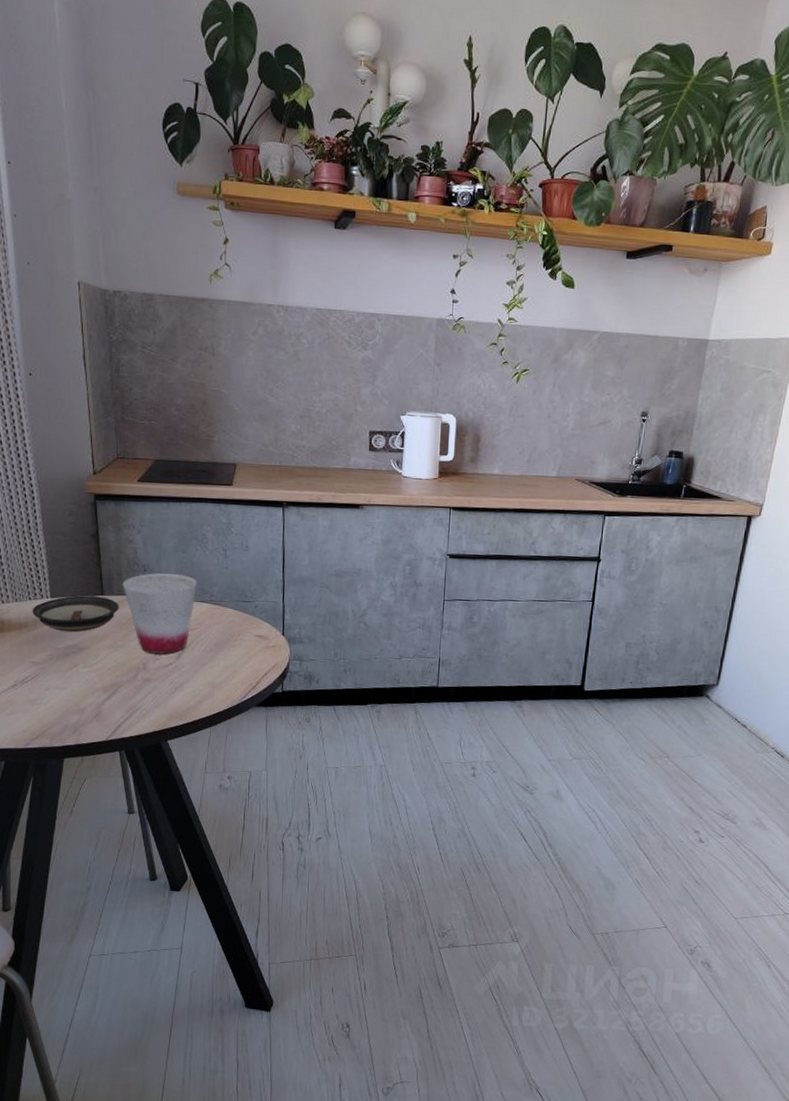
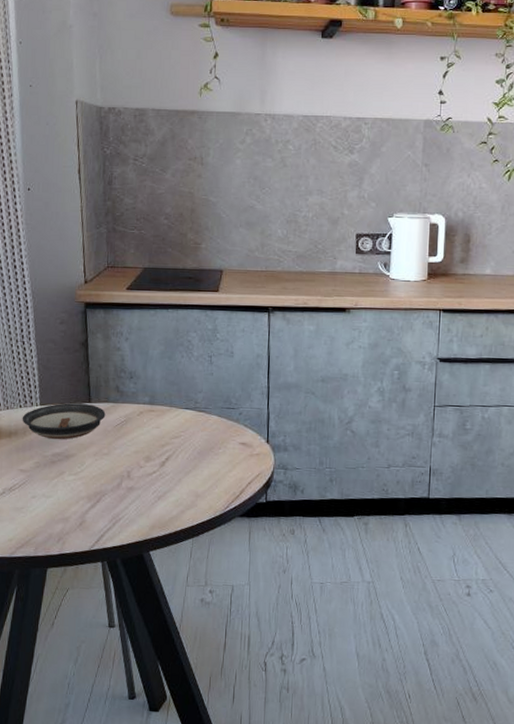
cup: present [122,573,198,654] -> none [109,380,183,462]

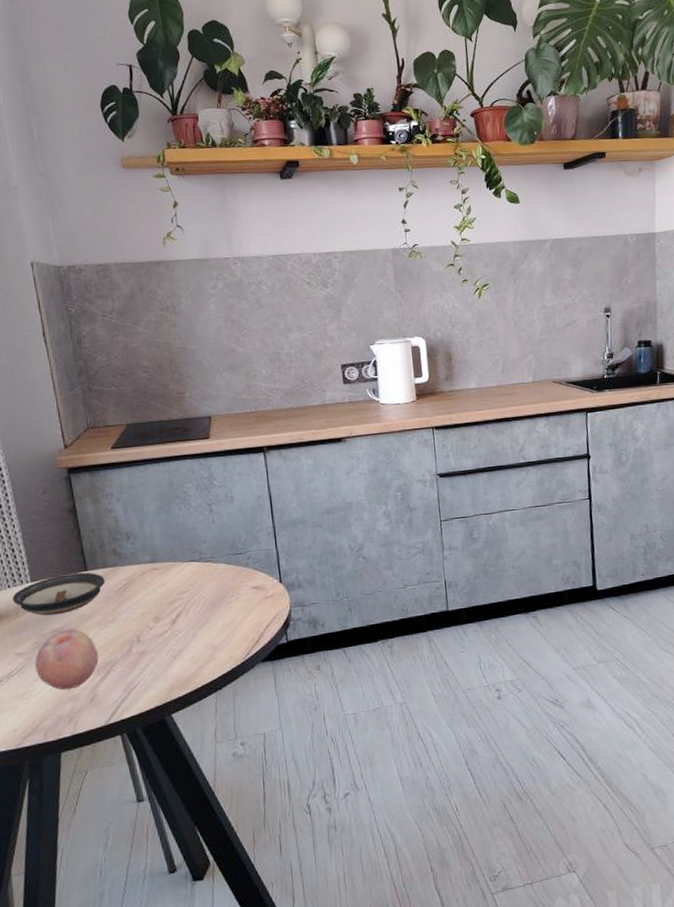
fruit: none [34,455,92,511] -> present [35,629,99,690]

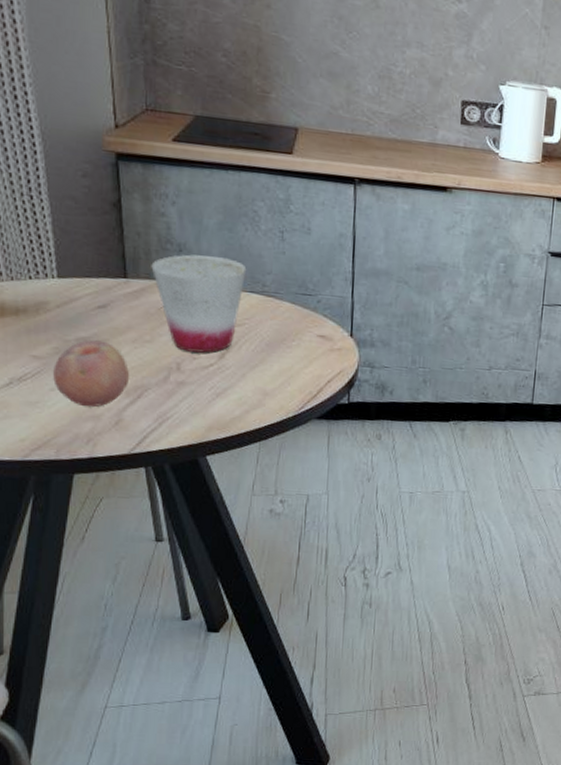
saucer: present [12,572,105,616] -> none [33,276,147,322]
cup: none [106,536,185,624] -> present [151,254,247,353]

